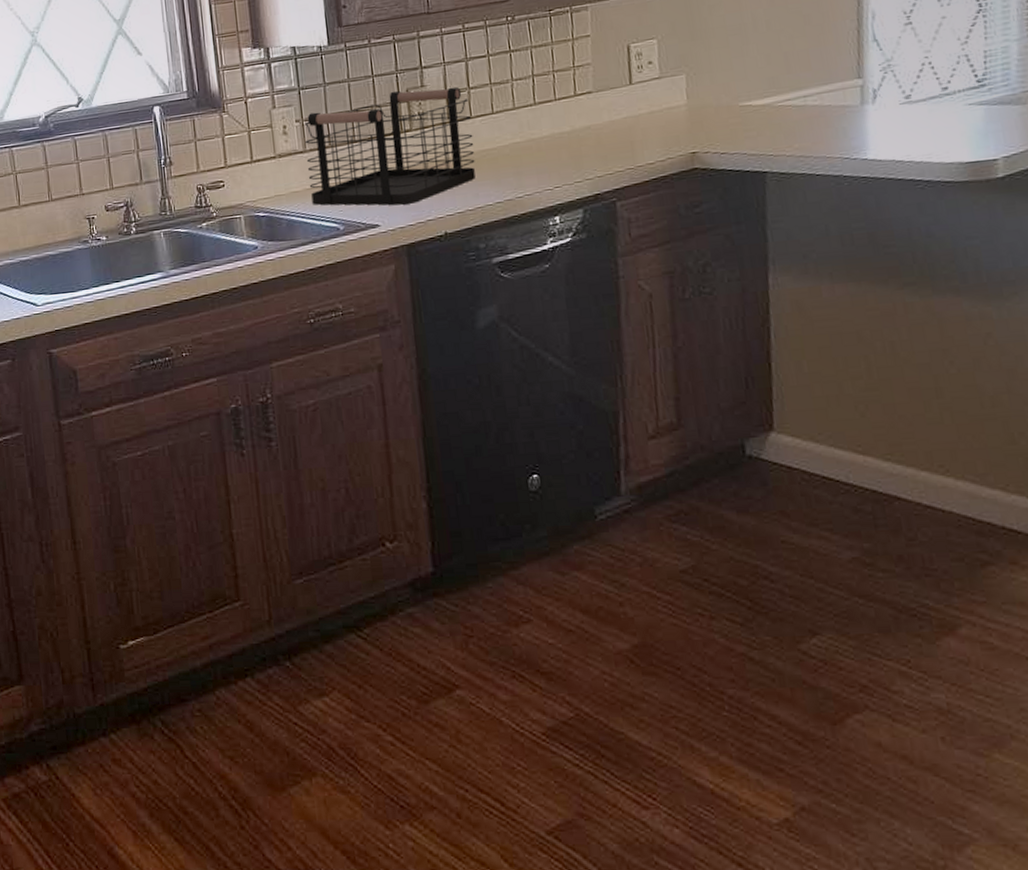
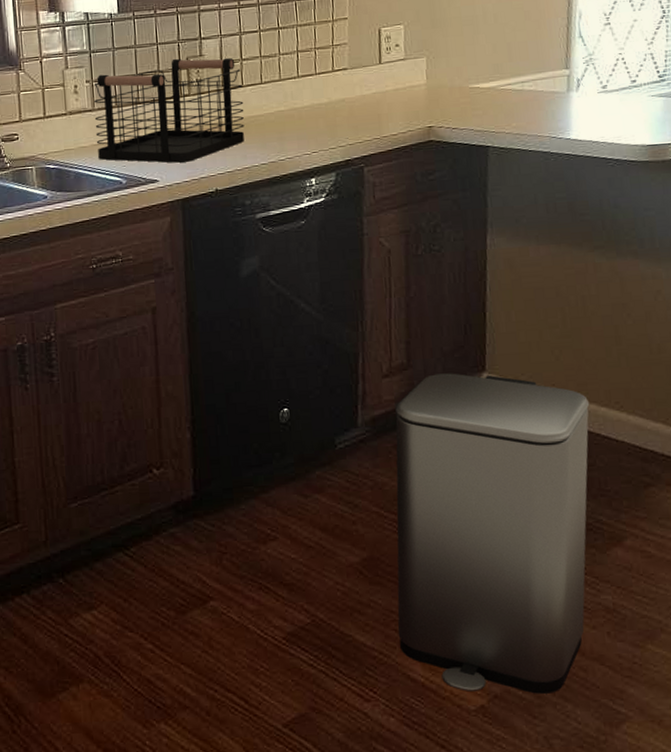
pedal bin: none [665,433,912,808] -> present [395,373,590,694]

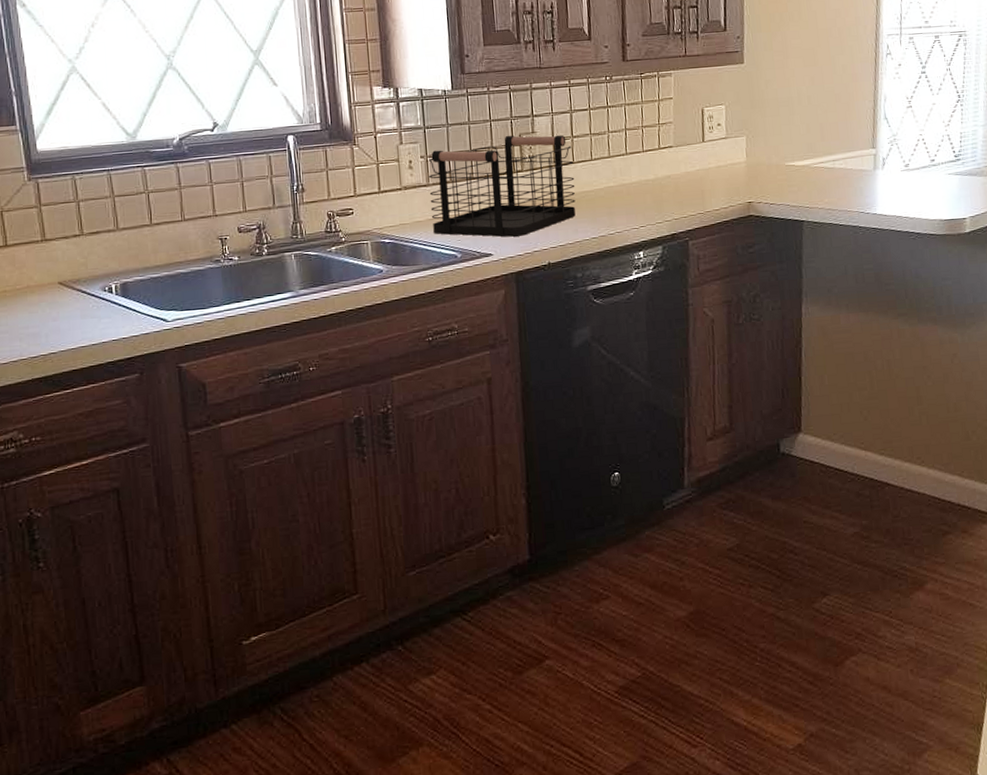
pedal bin: present [395,373,590,694] -> none [719,434,895,732]

